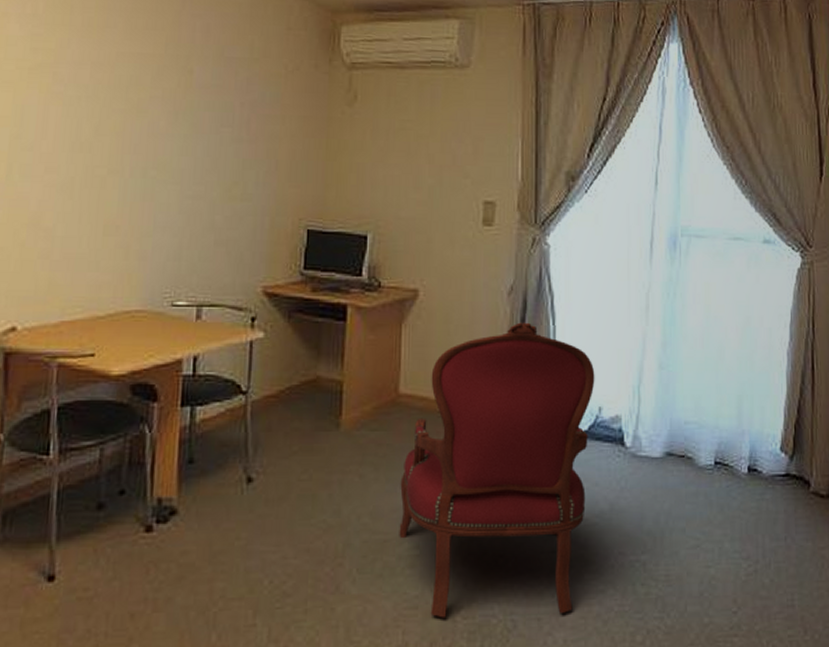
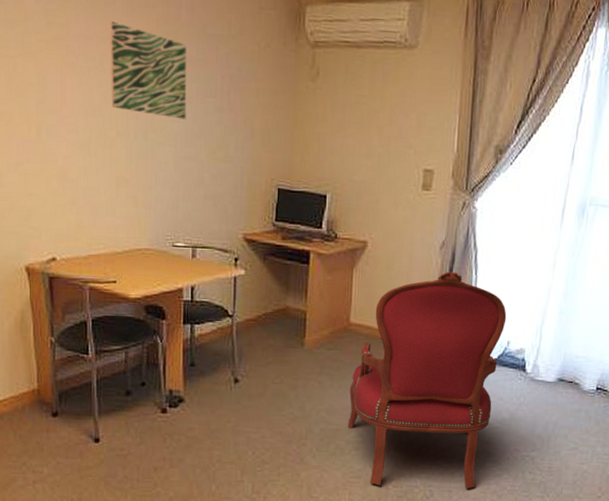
wall art: none [104,45,200,153] -> present [110,21,187,119]

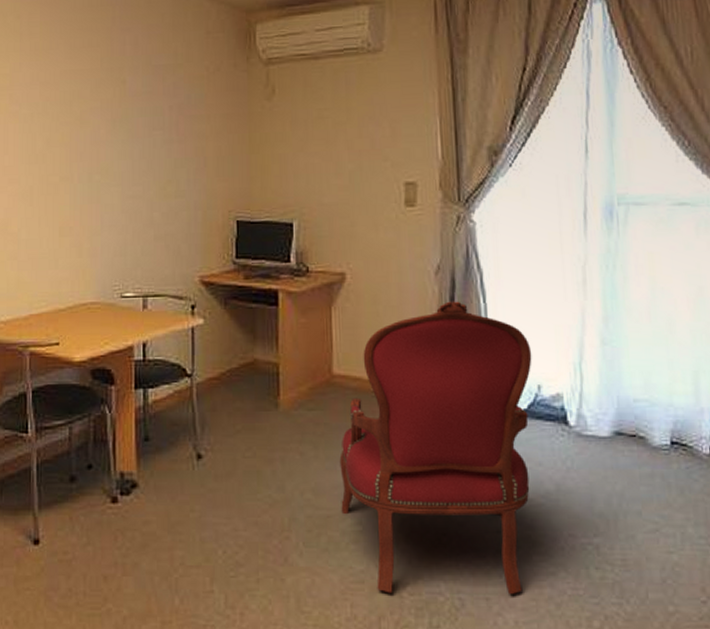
wall art: present [110,21,187,119] -> none [53,65,133,156]

